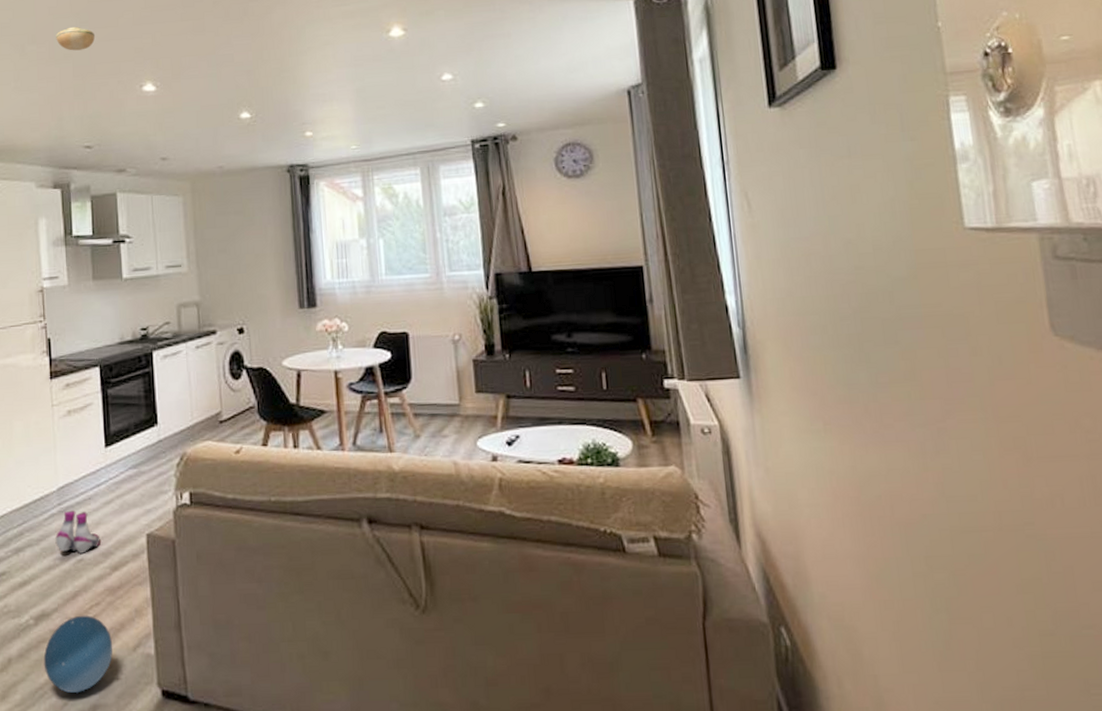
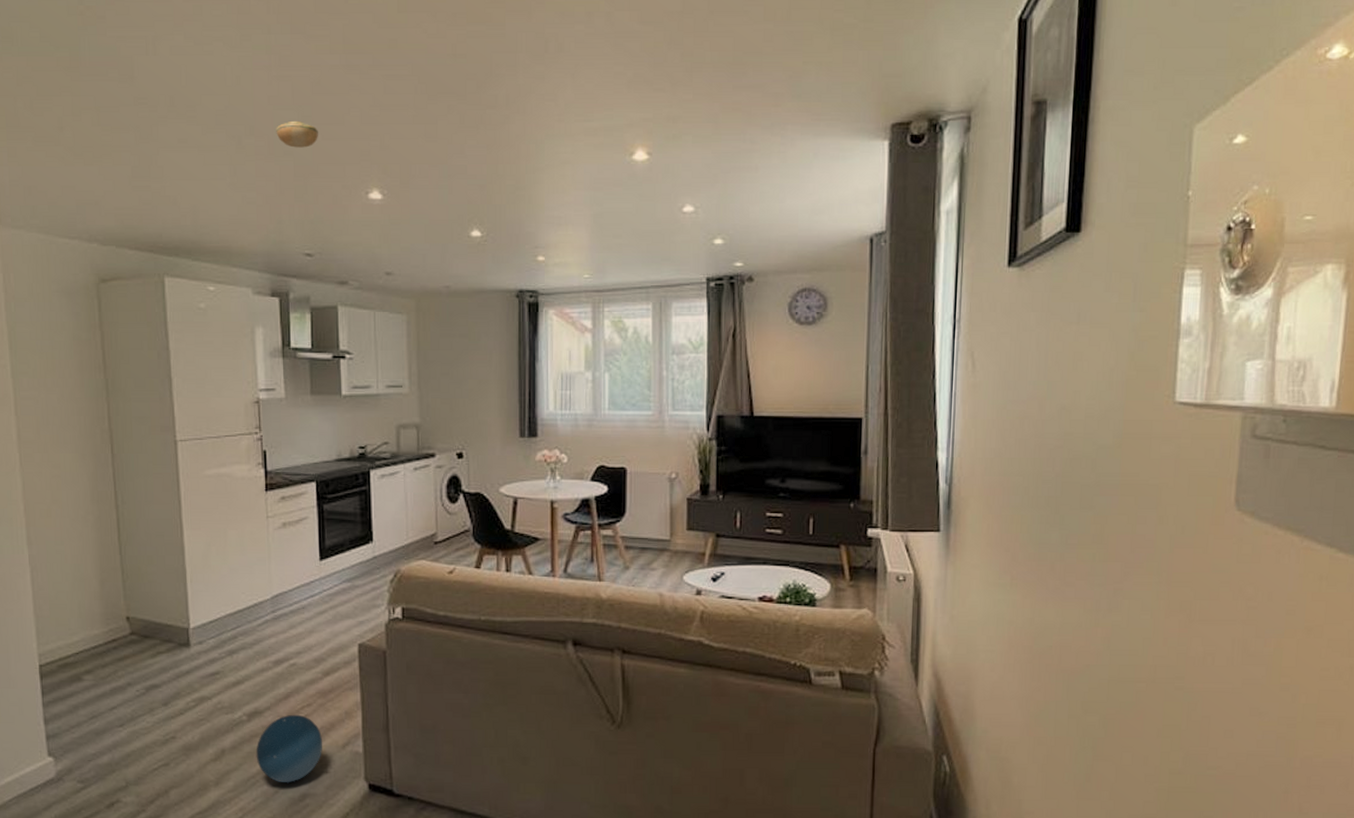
boots: present [55,510,101,554] -> none [268,618,313,658]

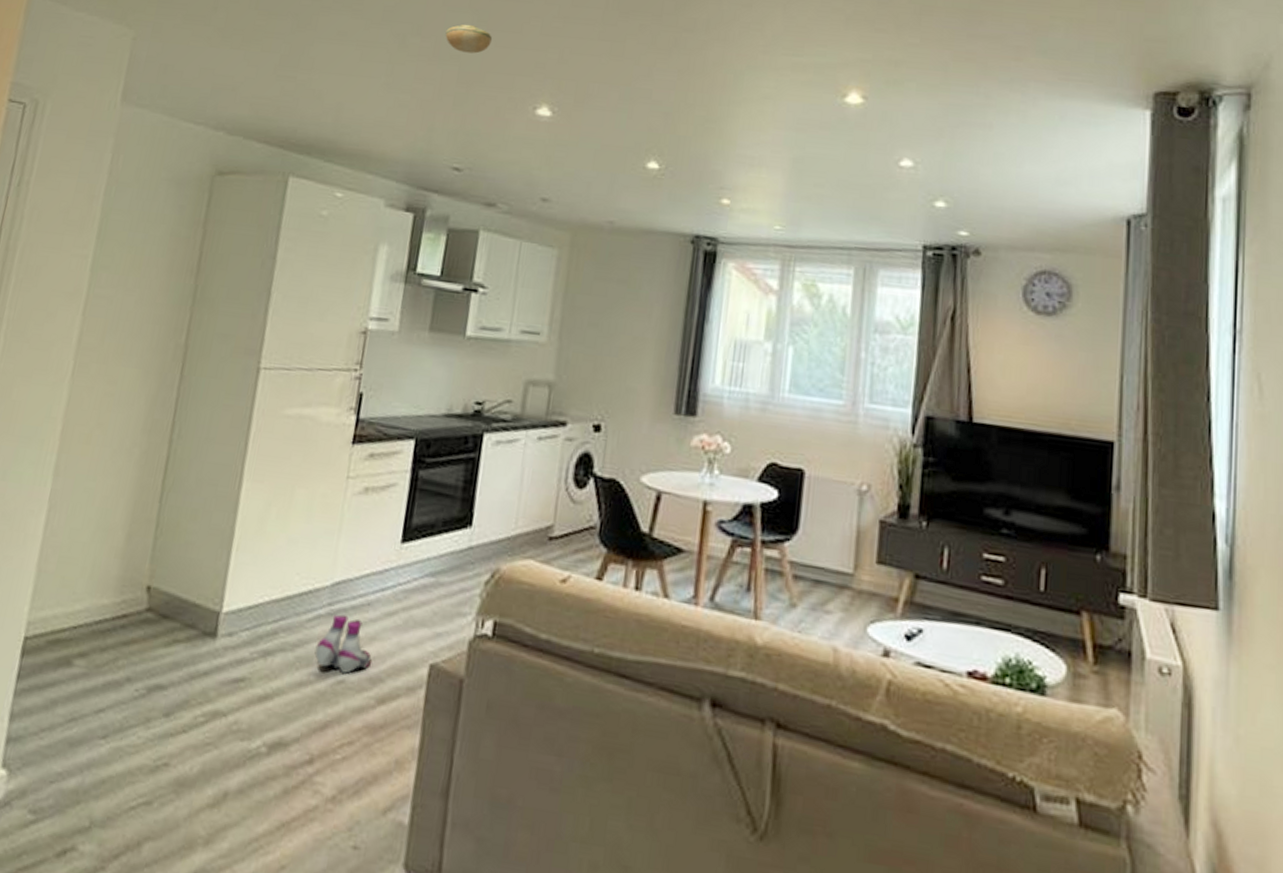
ball: present [256,714,323,783] -> none [266,753,359,857]
boots: none [268,618,313,658] -> present [314,614,372,674]

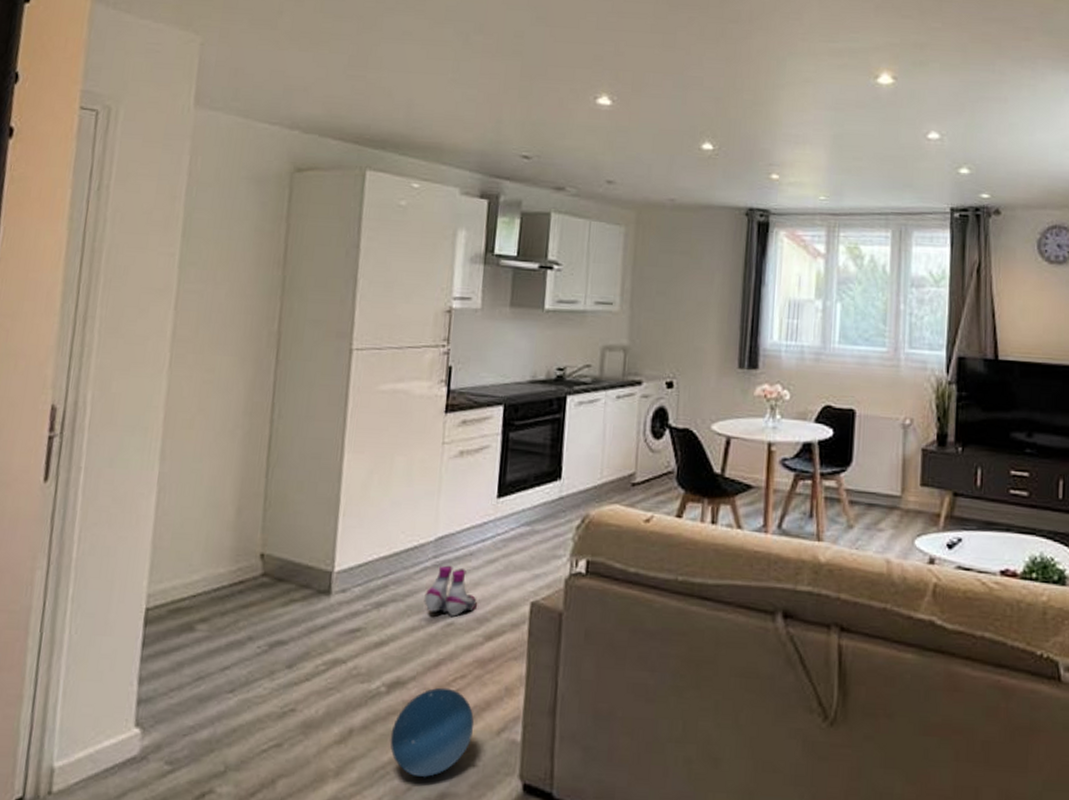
ball: none [266,753,359,857] -> present [390,687,475,778]
smoke detector: present [445,24,493,54] -> none [506,21,552,49]

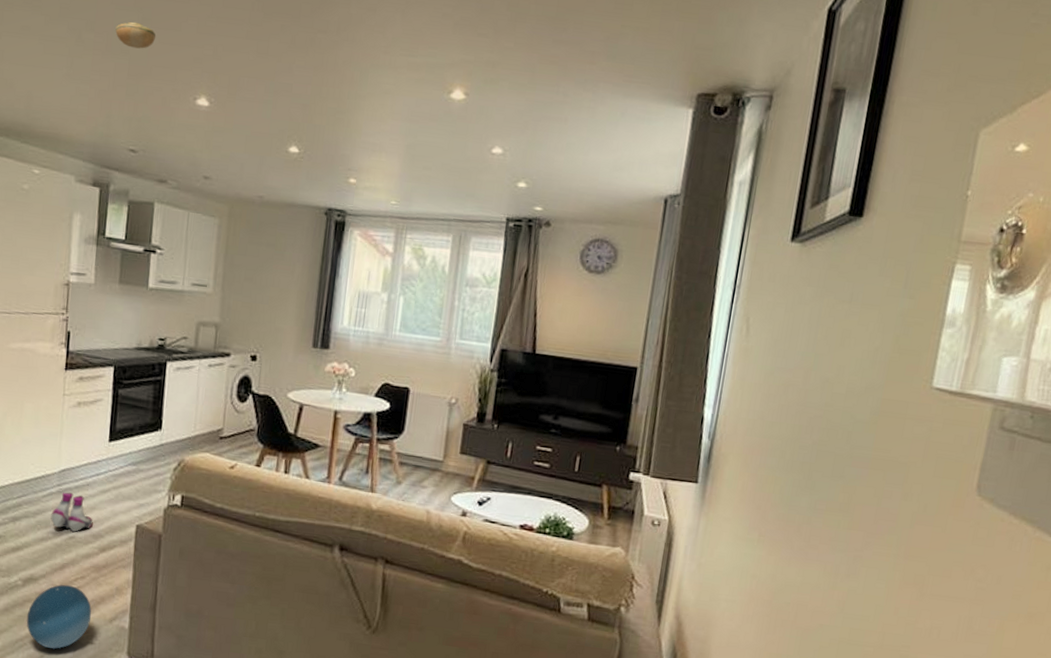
smoke detector: none [506,21,552,49] -> present [115,21,156,49]

